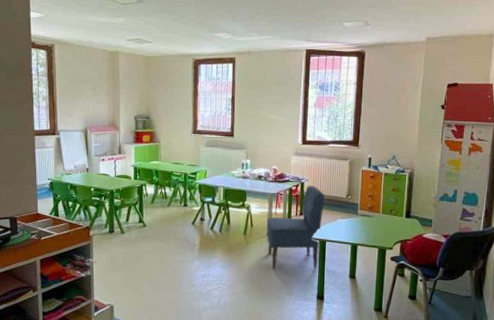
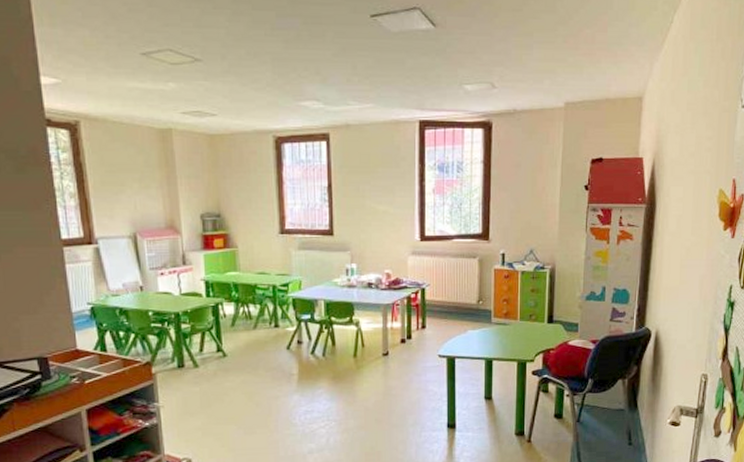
chair: present [266,186,325,270] -> none [381,292,451,397]

